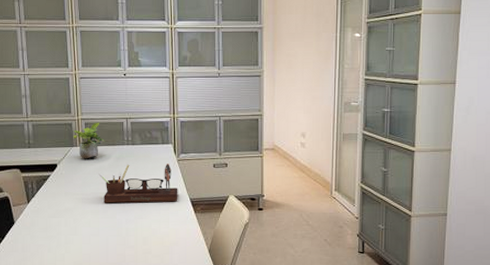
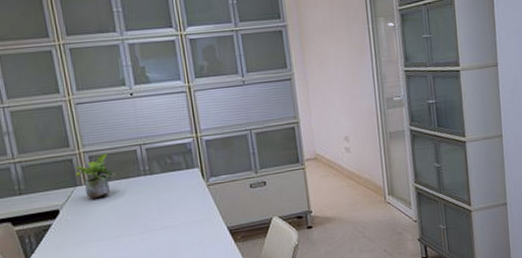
desk organizer: present [98,163,178,204] -> none [113,190,214,248]

